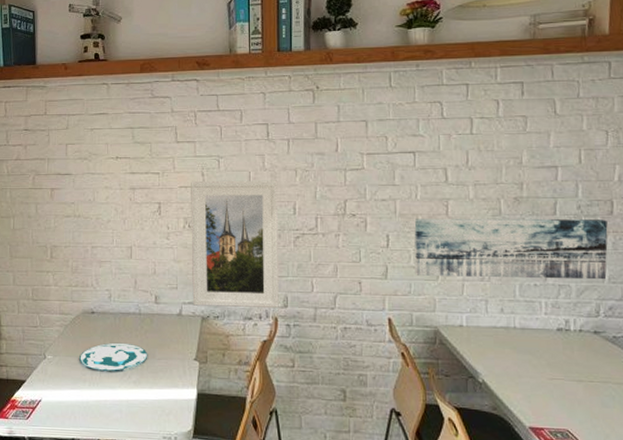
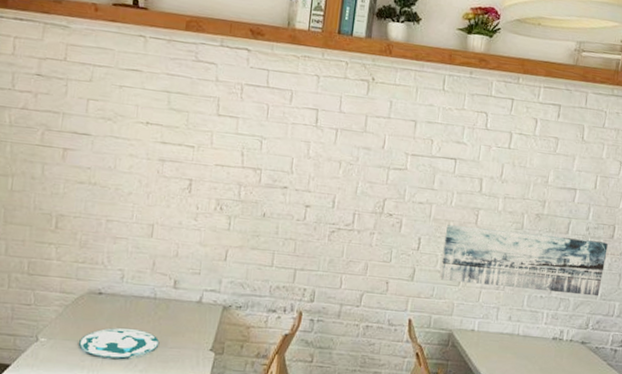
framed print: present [191,180,279,308] -> none [215,159,321,302]

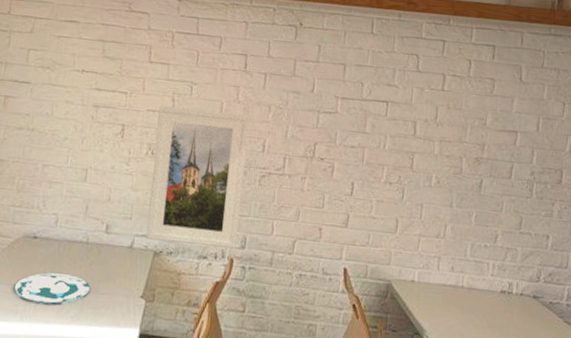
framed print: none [215,159,321,302] -> present [146,105,250,248]
wall art: present [439,225,608,297] -> none [374,169,556,247]

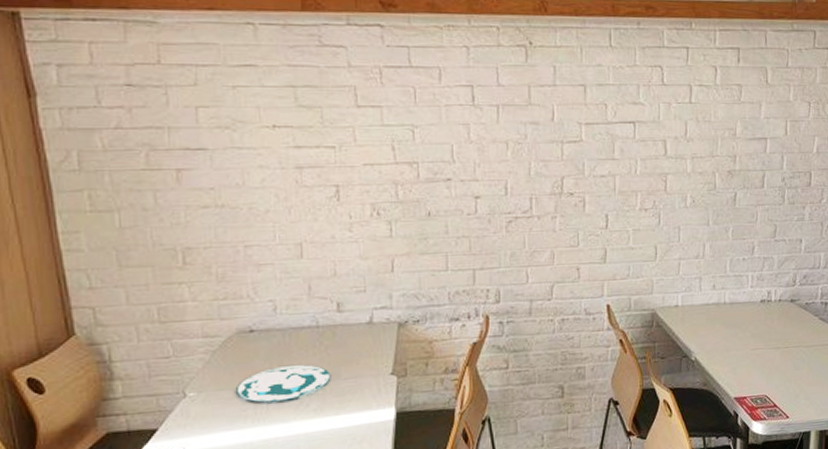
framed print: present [146,105,250,248] -> none [378,155,490,310]

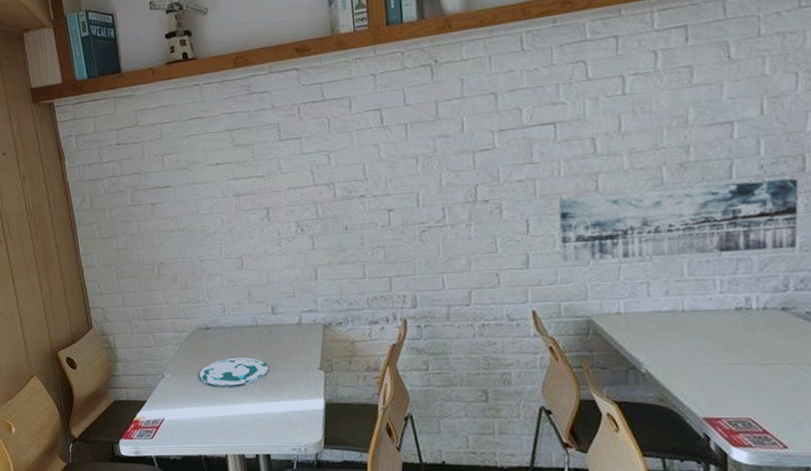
wall art: none [633,191,806,257] -> present [558,178,799,262]

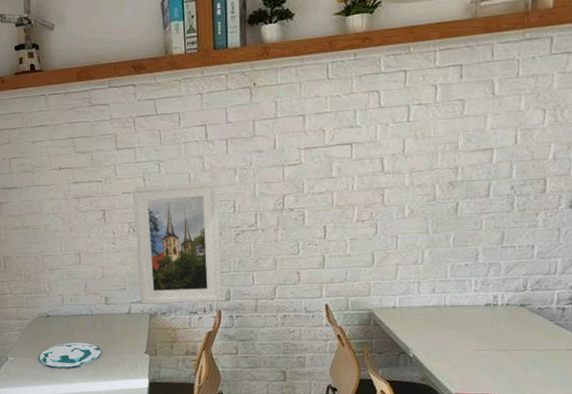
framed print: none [300,171,407,313] -> present [133,180,222,304]
wall art: present [558,178,799,262] -> none [350,198,540,263]

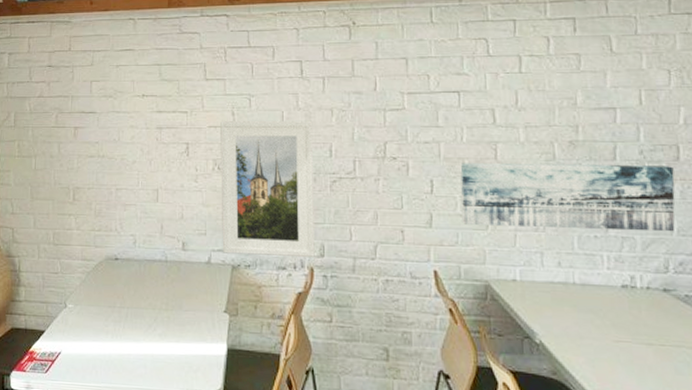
plate: present [39,342,102,368] -> none [102,291,175,323]
wall art: none [350,198,540,263] -> present [460,163,675,232]

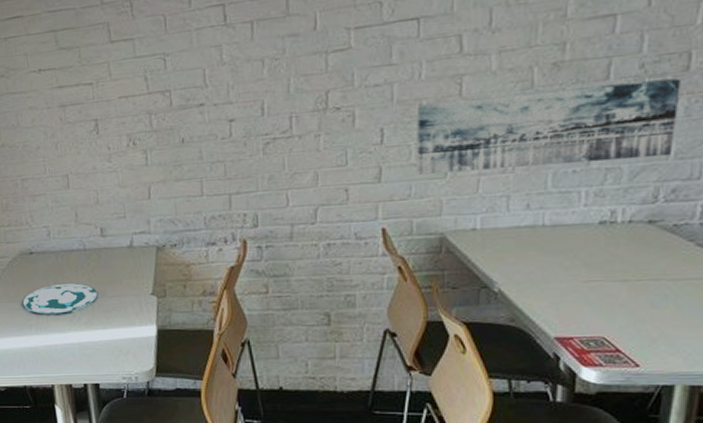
plate: none [102,291,175,323] -> present [22,282,98,314]
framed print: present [220,120,315,257] -> none [132,75,248,235]

